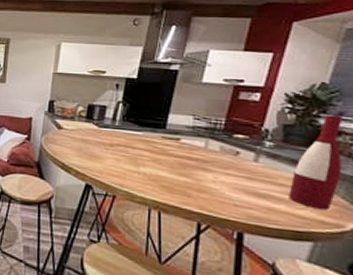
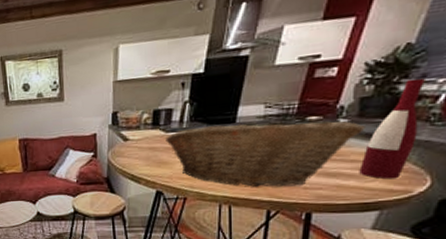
fruit basket: none [98,127,291,202] -> present [165,121,365,187]

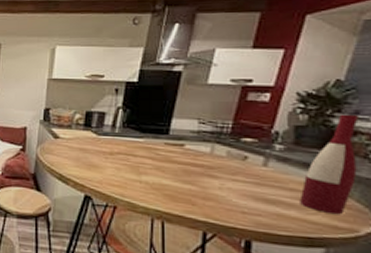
fruit basket: present [165,121,365,187] -> none [97,134,303,209]

